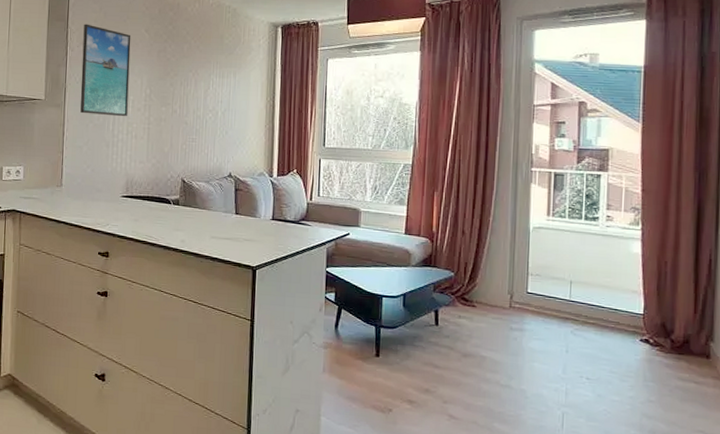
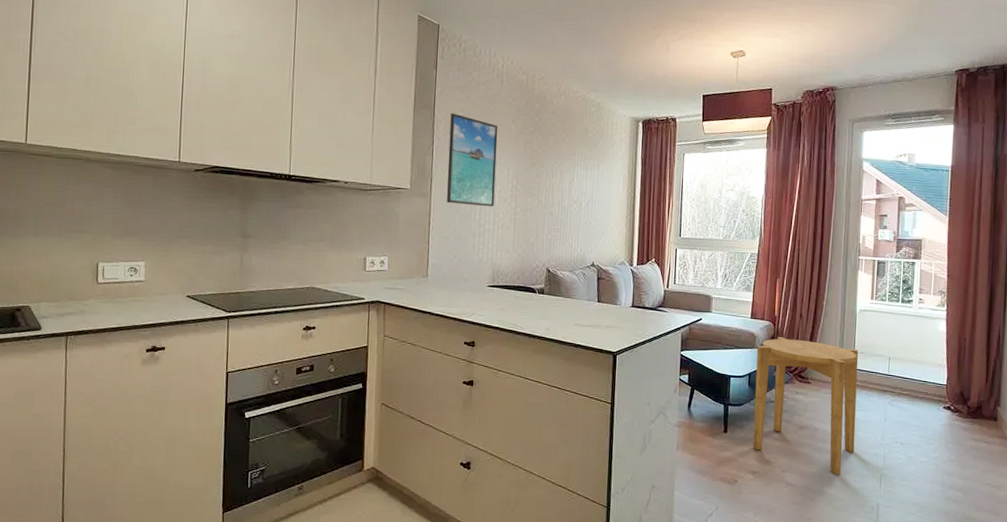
side table: none [409,254,533,410] -> present [753,336,859,475]

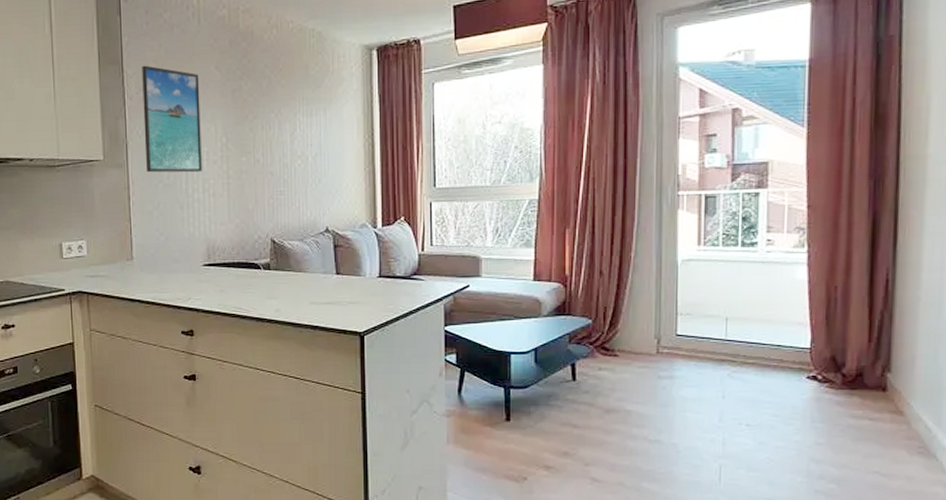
side table: present [753,336,859,475] -> none [543,300,683,467]

